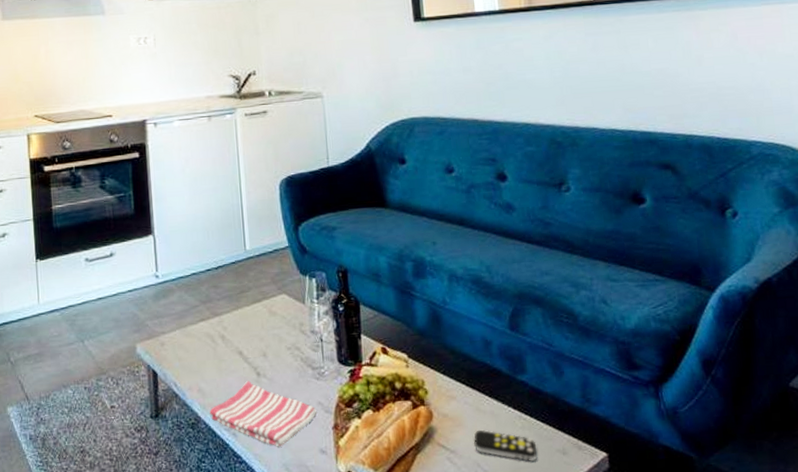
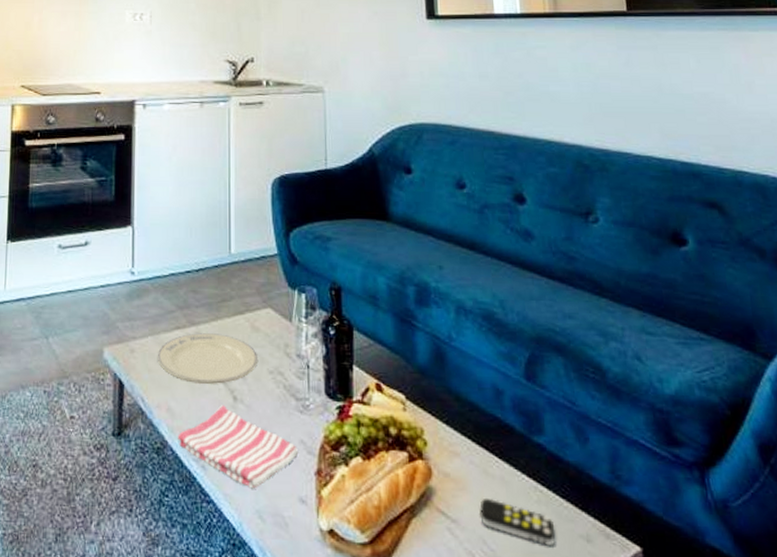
plate: none [185,321,277,366] -> present [157,333,259,384]

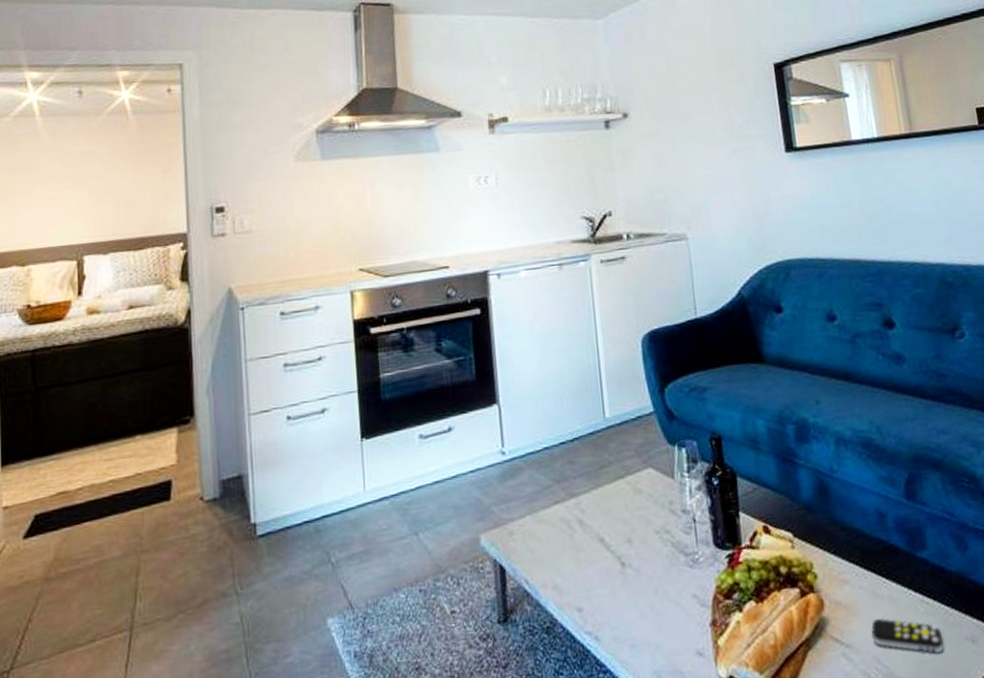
plate: present [157,333,259,384] -> none [537,501,644,556]
dish towel: present [178,405,299,489] -> none [567,573,692,651]

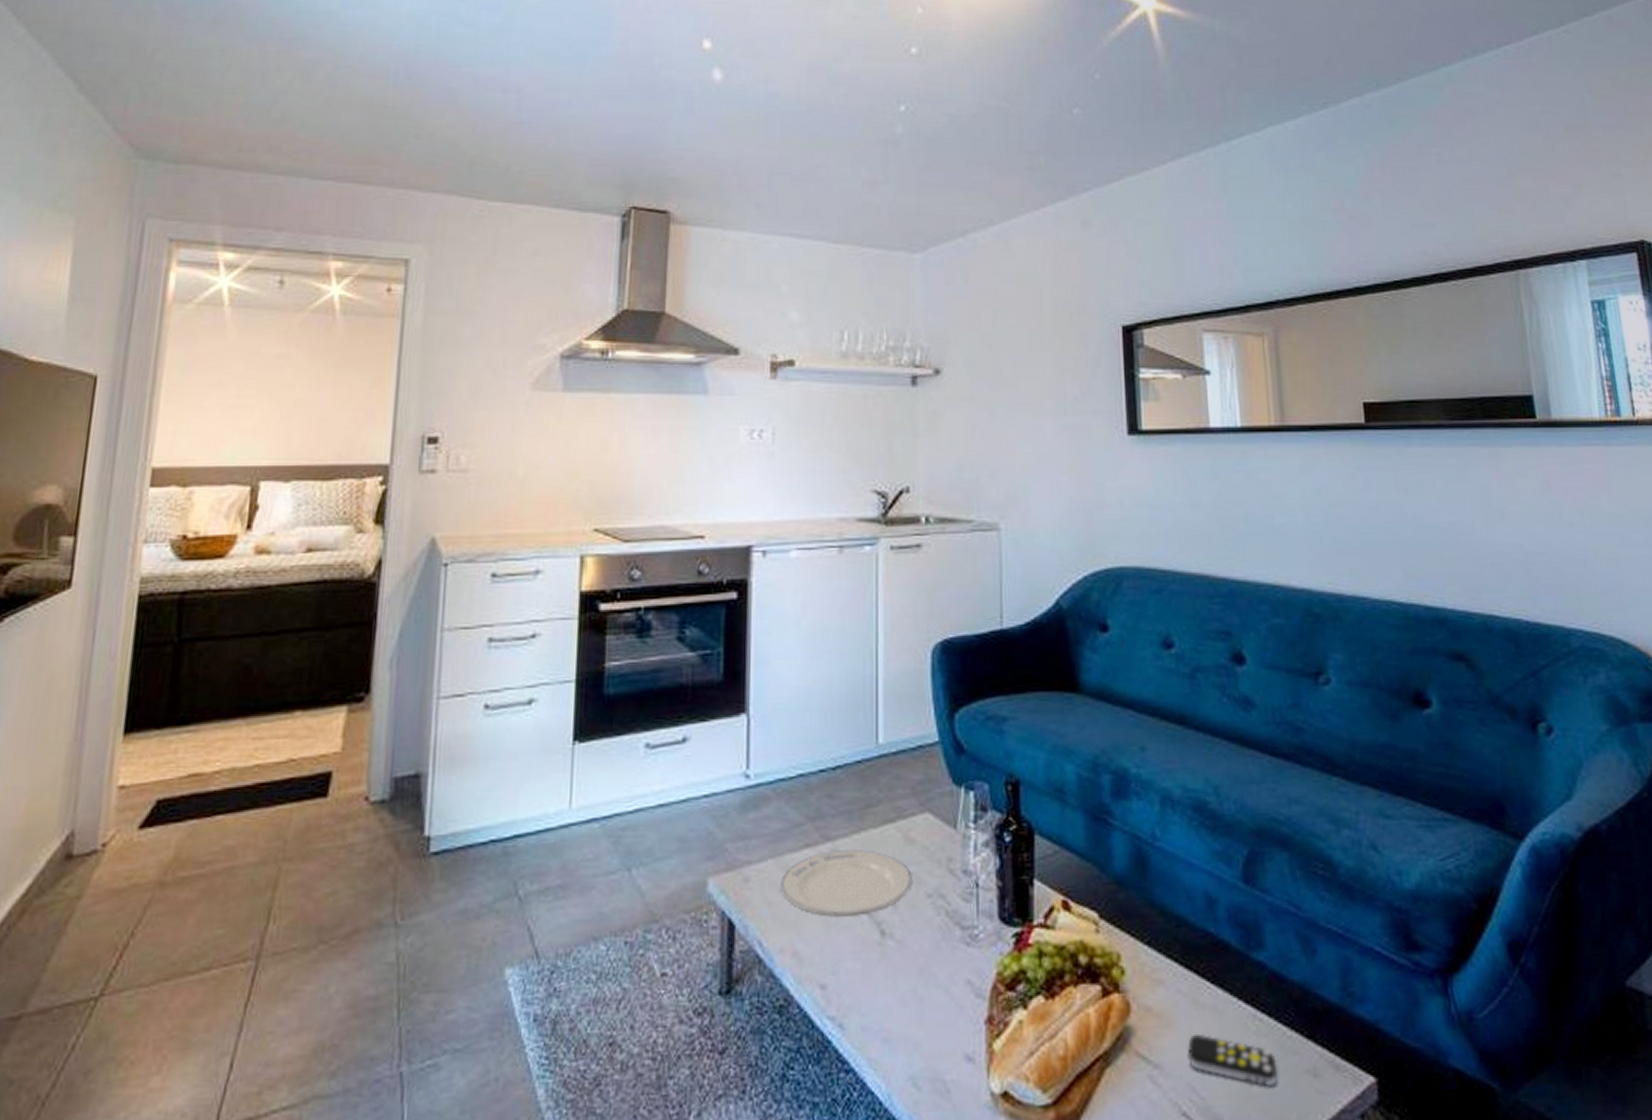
plate: none [537,501,644,556] -> present [779,850,914,917]

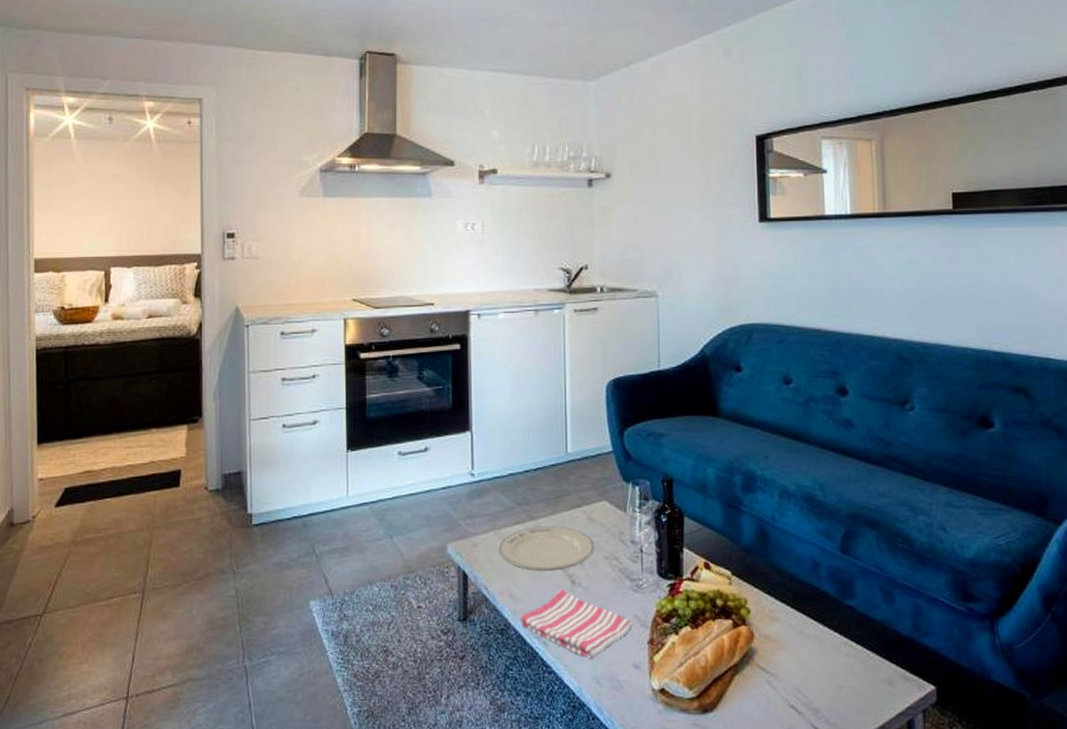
dish towel: none [807,943,965,1049] -> present [520,589,633,659]
remote control: present [1186,1033,1278,1086] -> none [795,654,862,690]

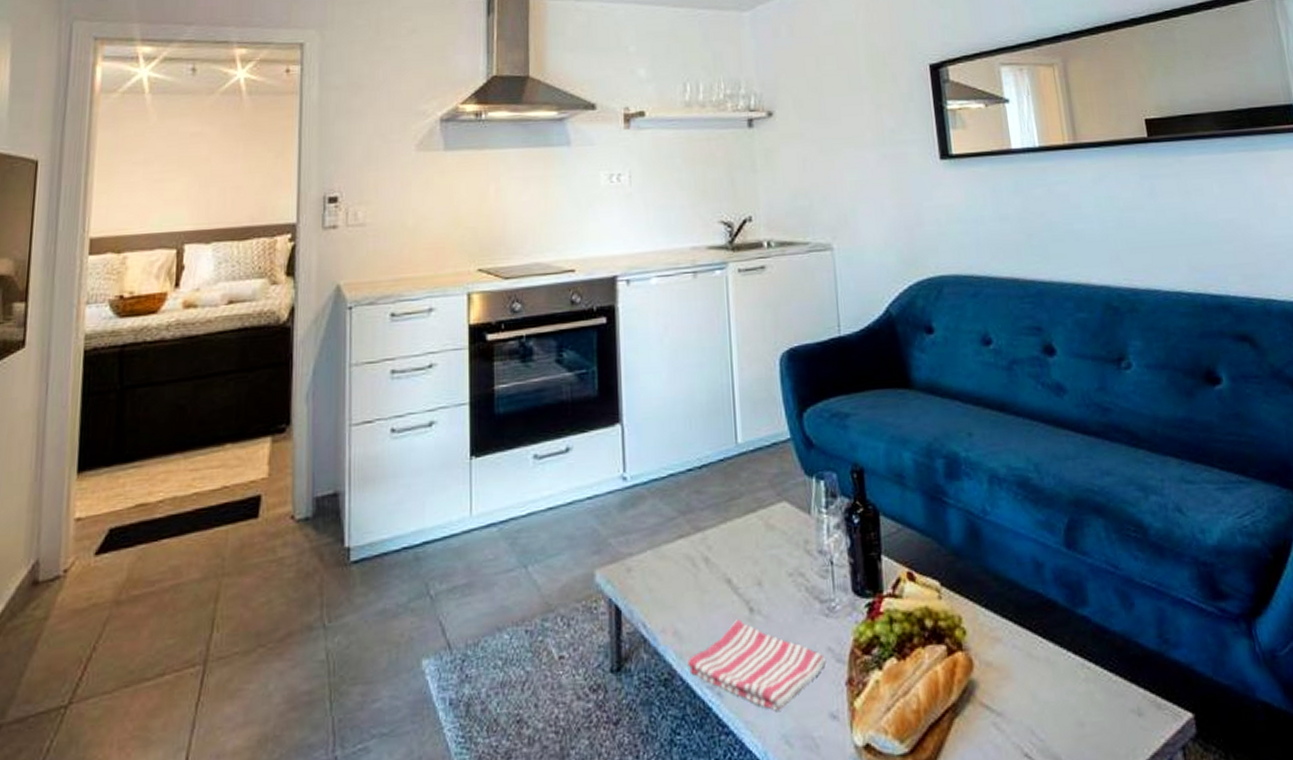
plate: present [498,526,595,571] -> none [658,537,776,599]

